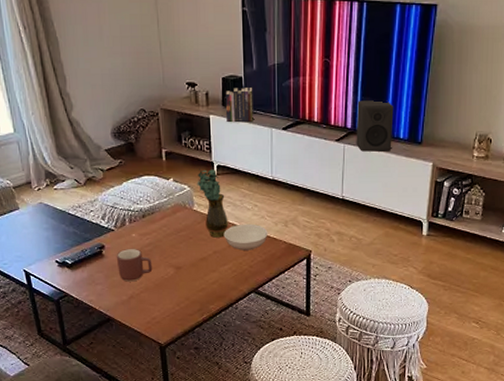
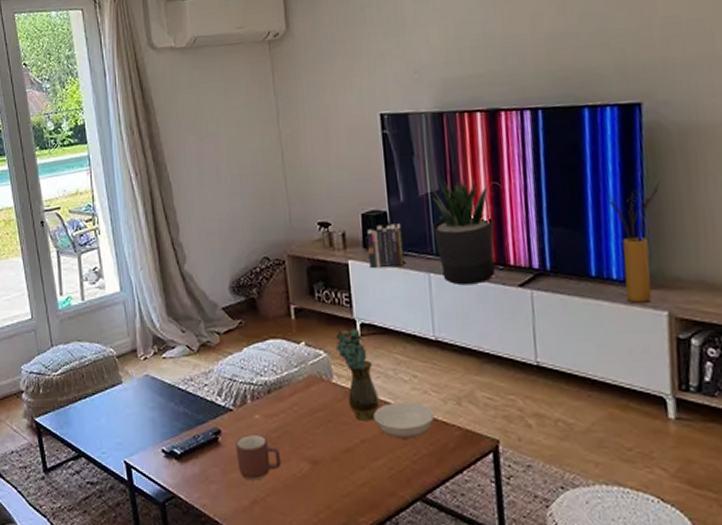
planter: none [276,50,322,139] -> present [431,176,495,285]
speaker: present [356,100,394,152] -> none [544,229,602,300]
vase: none [404,67,441,156] -> present [607,181,661,303]

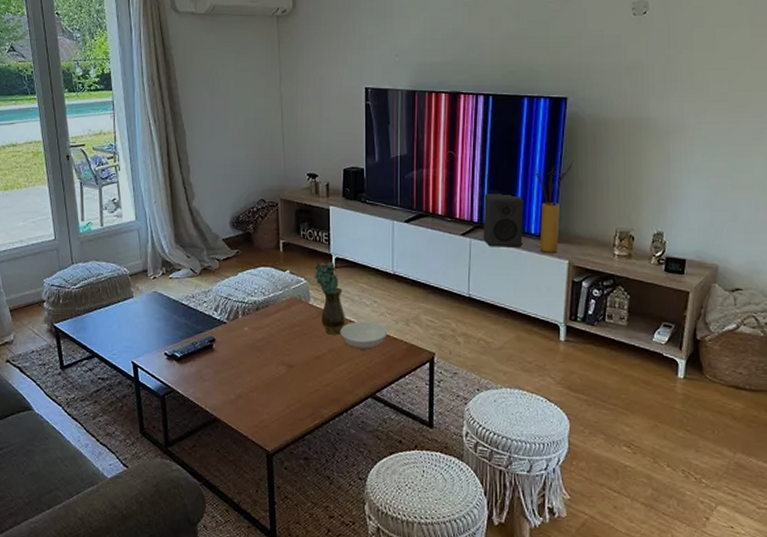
mug: present [235,434,282,480] -> none [226,342,264,379]
books: present [366,224,405,269] -> none [346,179,375,215]
planter: present [431,176,495,285] -> none [398,142,446,232]
speaker: none [544,229,602,300] -> present [483,194,524,247]

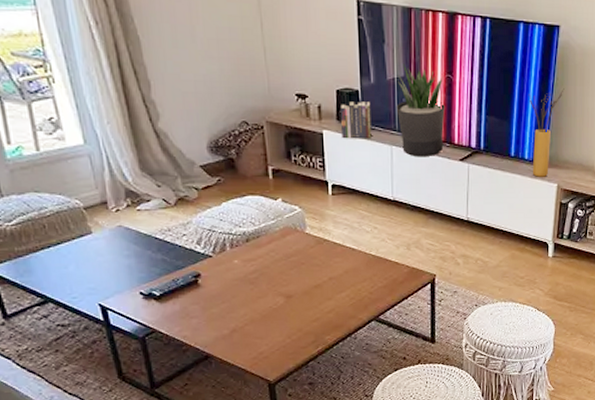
vase: present [314,259,345,335] -> none [309,186,345,263]
bowl: present [340,321,388,350] -> none [340,247,389,276]
books: none [346,179,375,215] -> present [339,101,372,139]
planter: none [398,142,446,232] -> present [396,64,445,157]
speaker: present [483,194,524,247] -> none [480,119,518,172]

